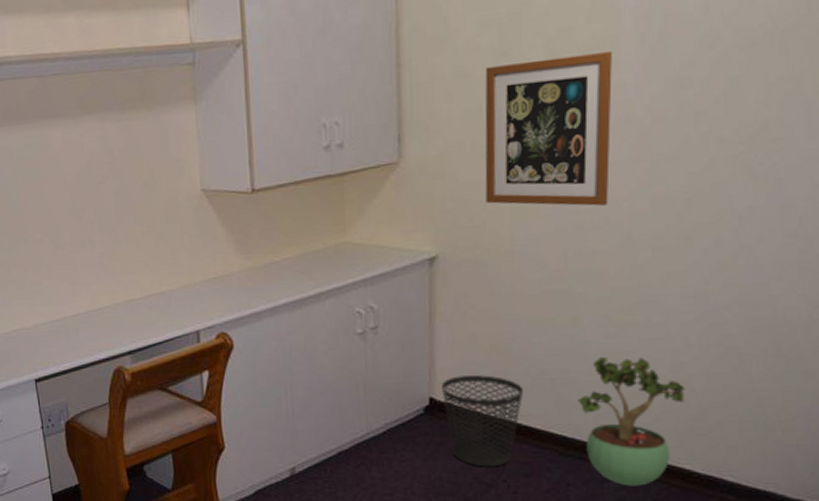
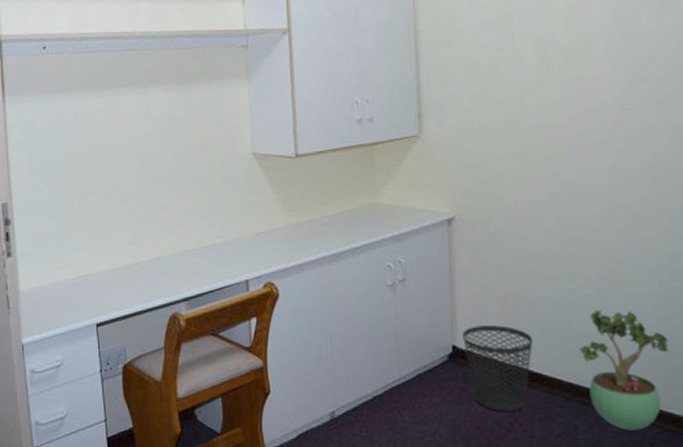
wall art: present [485,50,612,206] -> none [487,51,593,178]

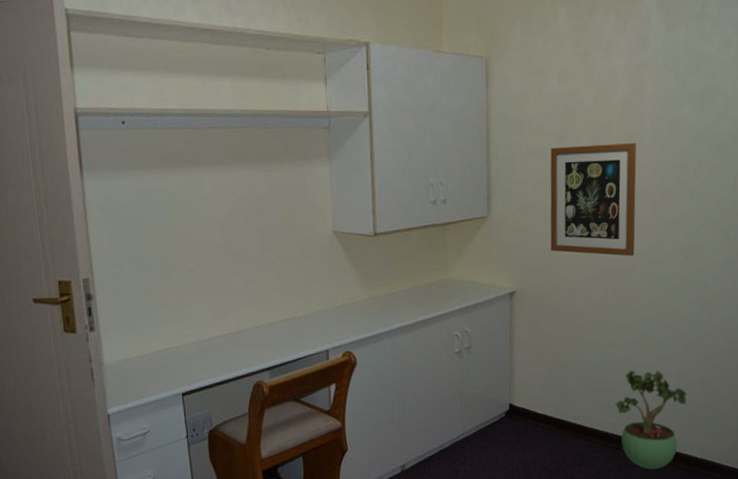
wastebasket: present [462,325,533,412] -> none [519,385,578,459]
wall art: none [487,51,593,178] -> present [550,142,637,256]

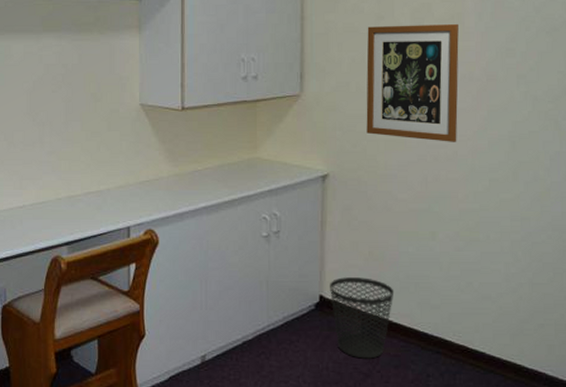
wastebasket: none [519,385,578,459] -> present [330,277,394,359]
potted plant: present [615,370,687,470] -> none [435,265,516,378]

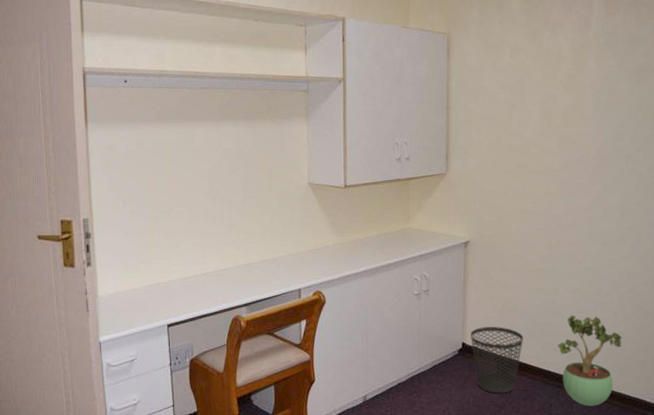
wall art: present [366,23,459,142] -> none [501,111,579,212]
potted plant: none [435,265,516,378] -> present [557,315,622,406]

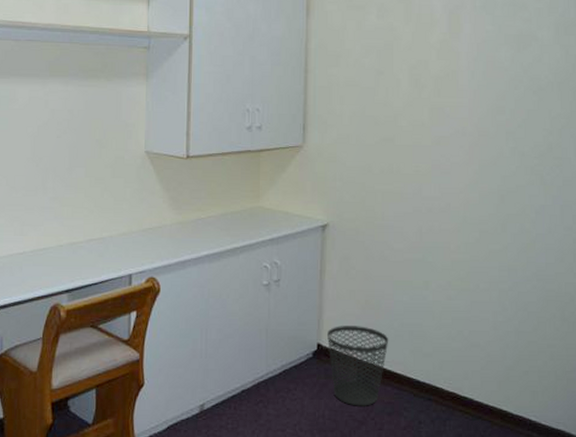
potted plant: present [557,315,622,406] -> none [428,314,503,424]

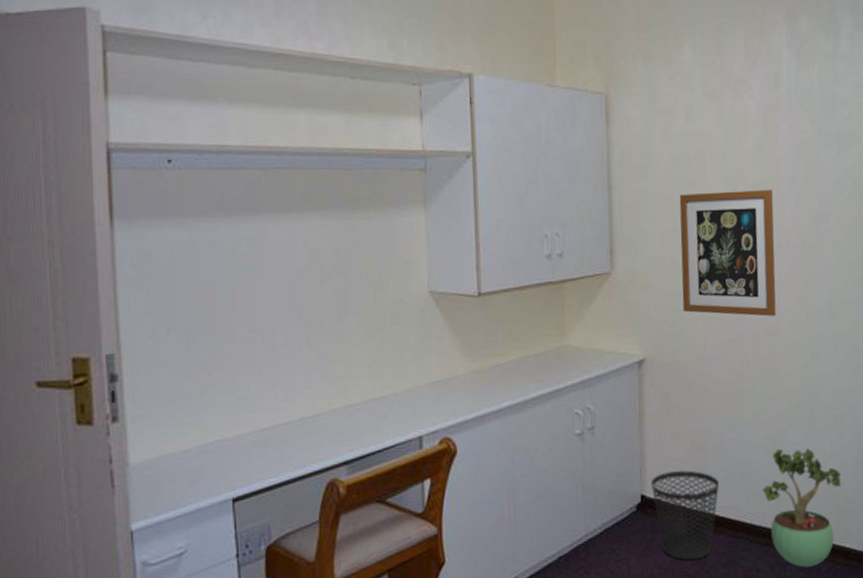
wall art: none [365,80,453,195] -> present [679,189,777,316]
potted plant: none [428,314,503,424] -> present [762,447,842,568]

